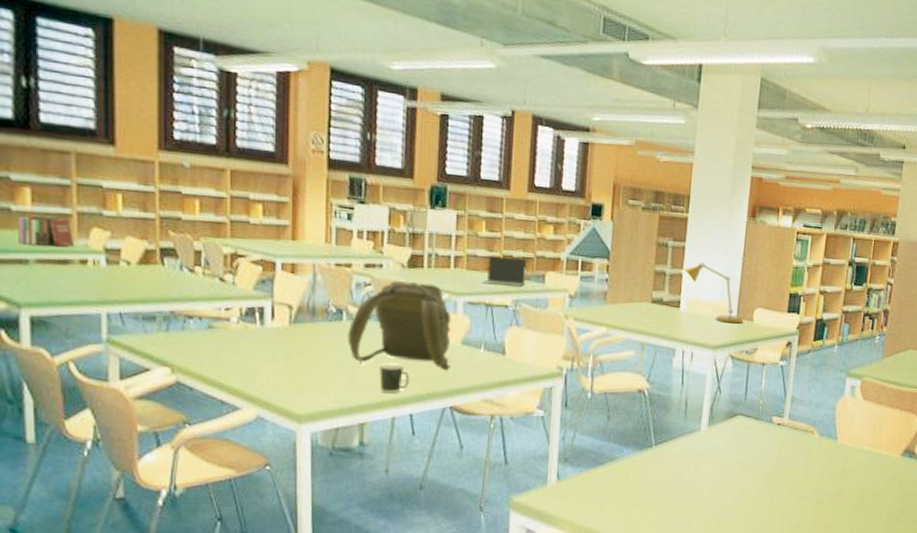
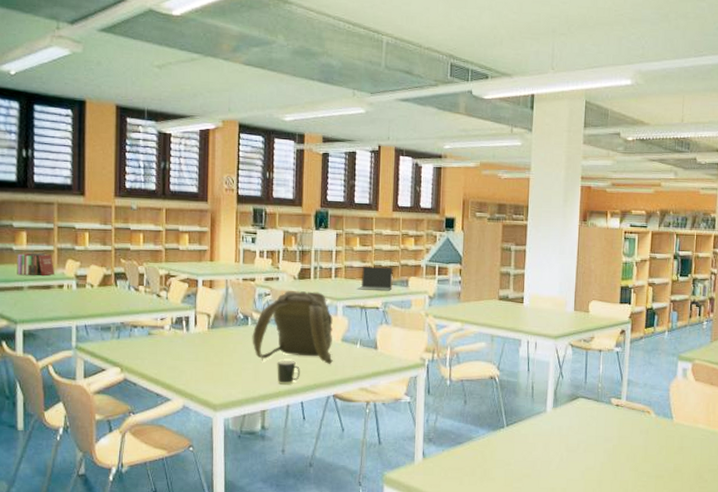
desk lamp: present [681,263,744,324] -> none [524,263,581,315]

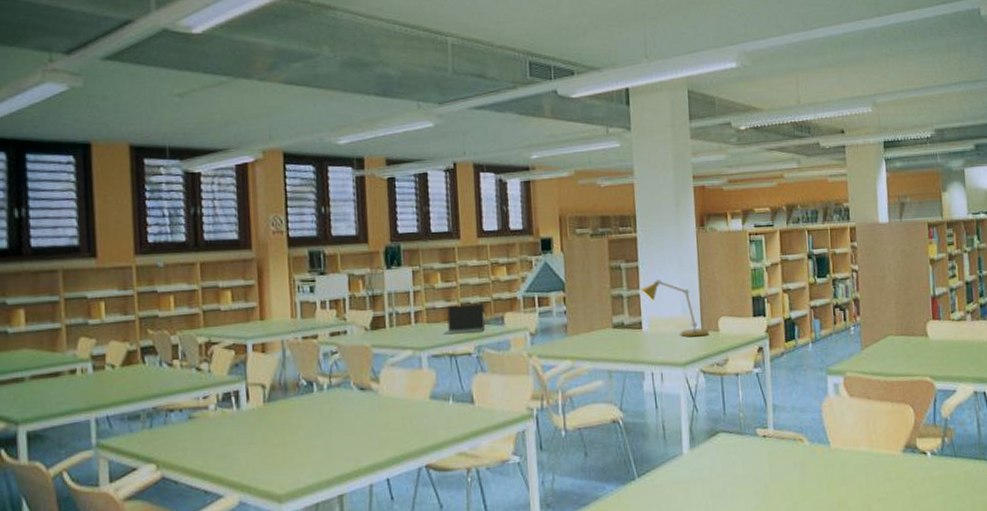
books: present [17,253,54,277] -> none [14,333,63,363]
backpack: present [252,291,333,364] -> none [319,343,422,436]
mug: present [277,360,300,385] -> none [353,429,383,460]
desk lamp: none [524,263,581,315] -> present [638,280,710,337]

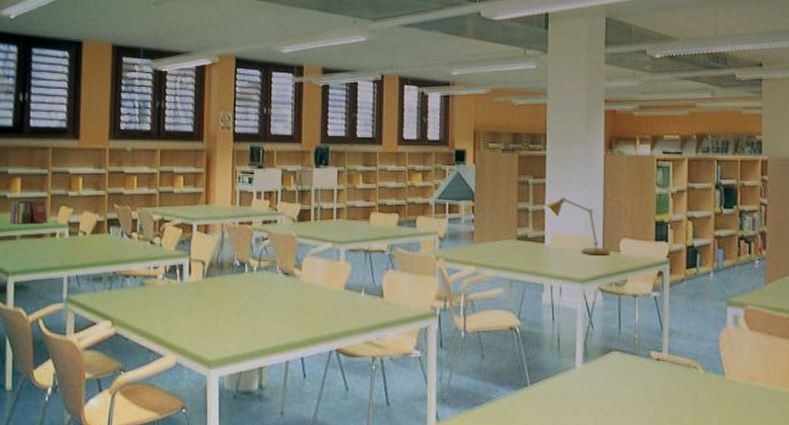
books: none [14,333,63,363] -> present [10,200,47,225]
laptop: present [444,303,486,335] -> none [362,205,399,232]

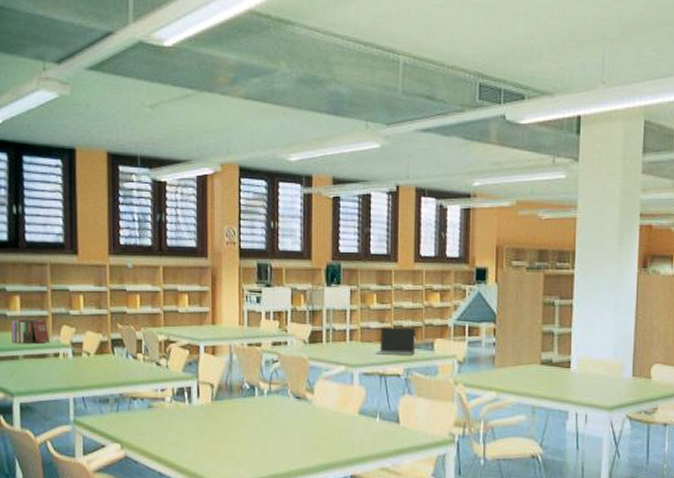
laptop: none [362,205,399,232] -> present [376,327,416,355]
desk lamp: present [544,197,610,255] -> none [570,320,641,382]

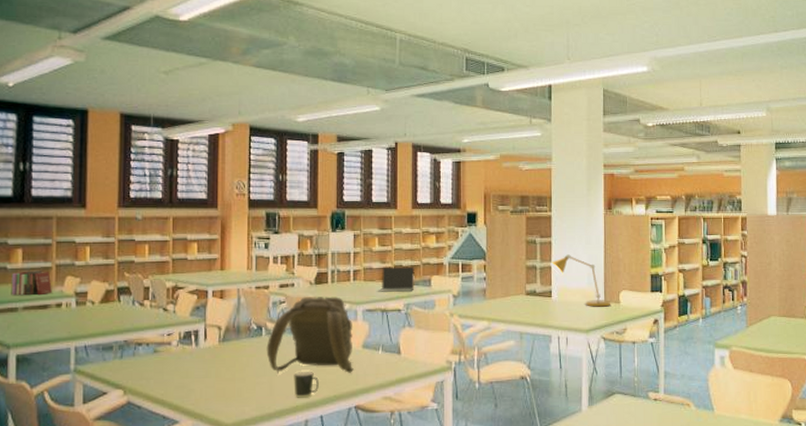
backpack: none [259,357,349,440] -> present [266,296,354,375]
mug: none [287,436,313,463] -> present [294,372,319,398]
desk lamp: none [570,320,641,382] -> present [550,254,611,307]

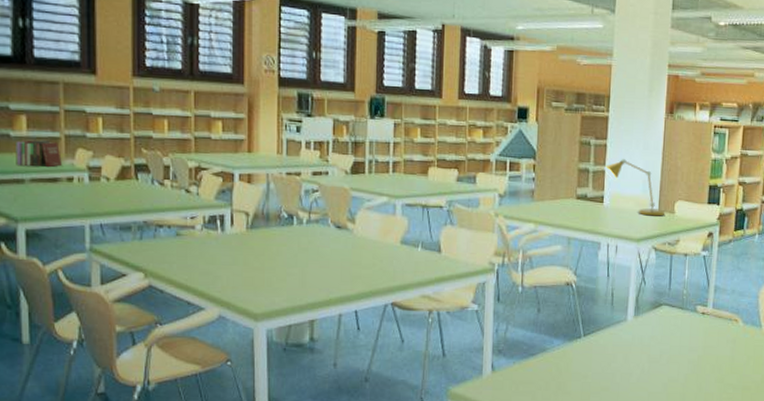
backpack: present [266,296,354,375] -> none [298,187,391,269]
mug: present [294,372,319,398] -> none [327,265,354,292]
laptop: present [378,266,415,292] -> none [419,160,459,188]

